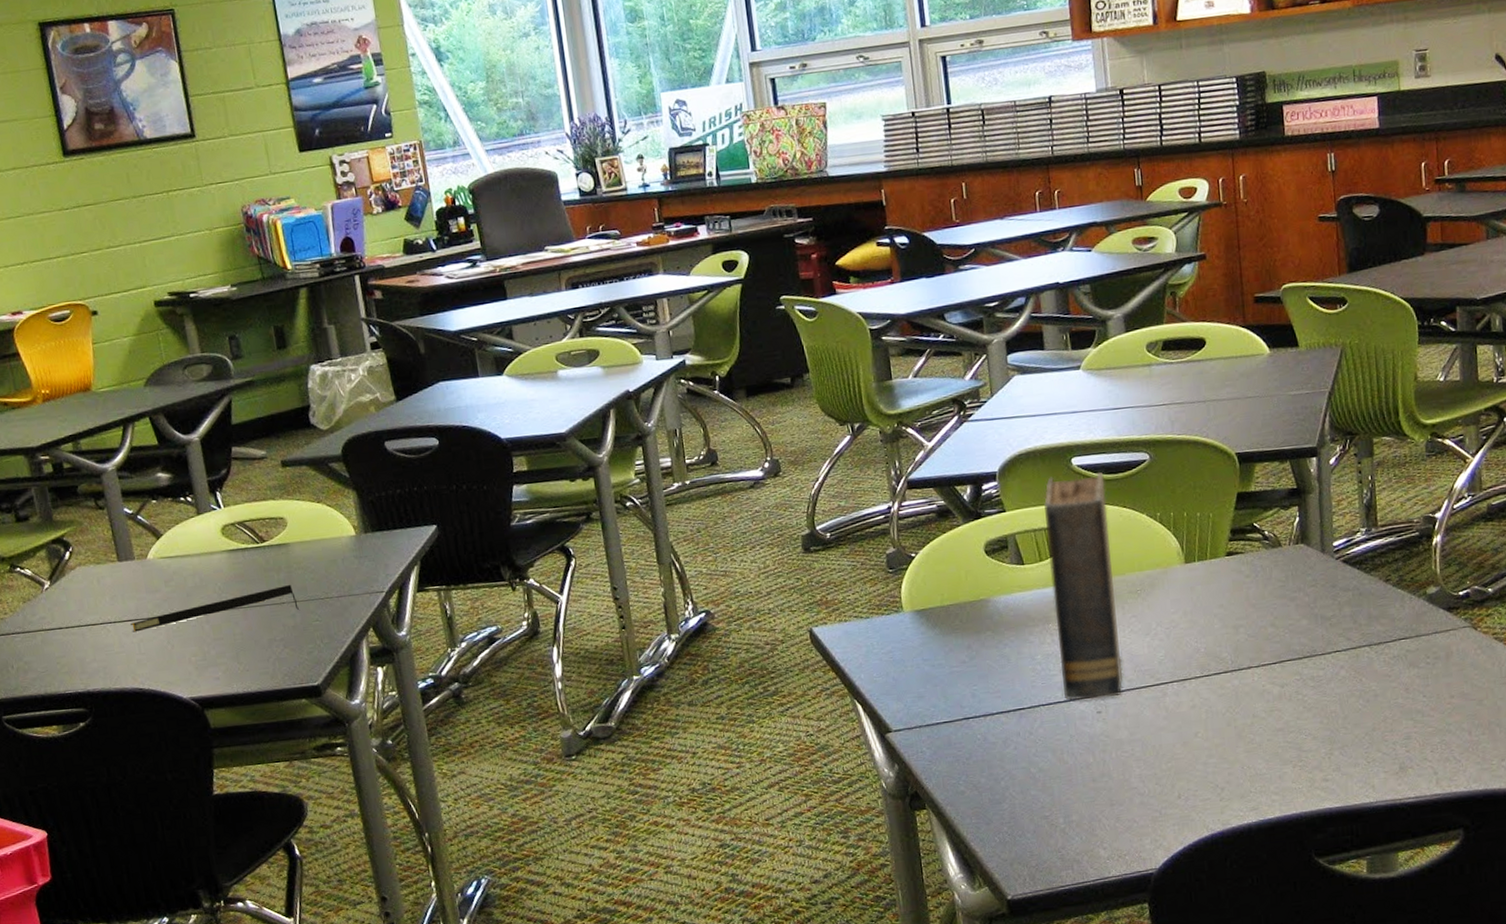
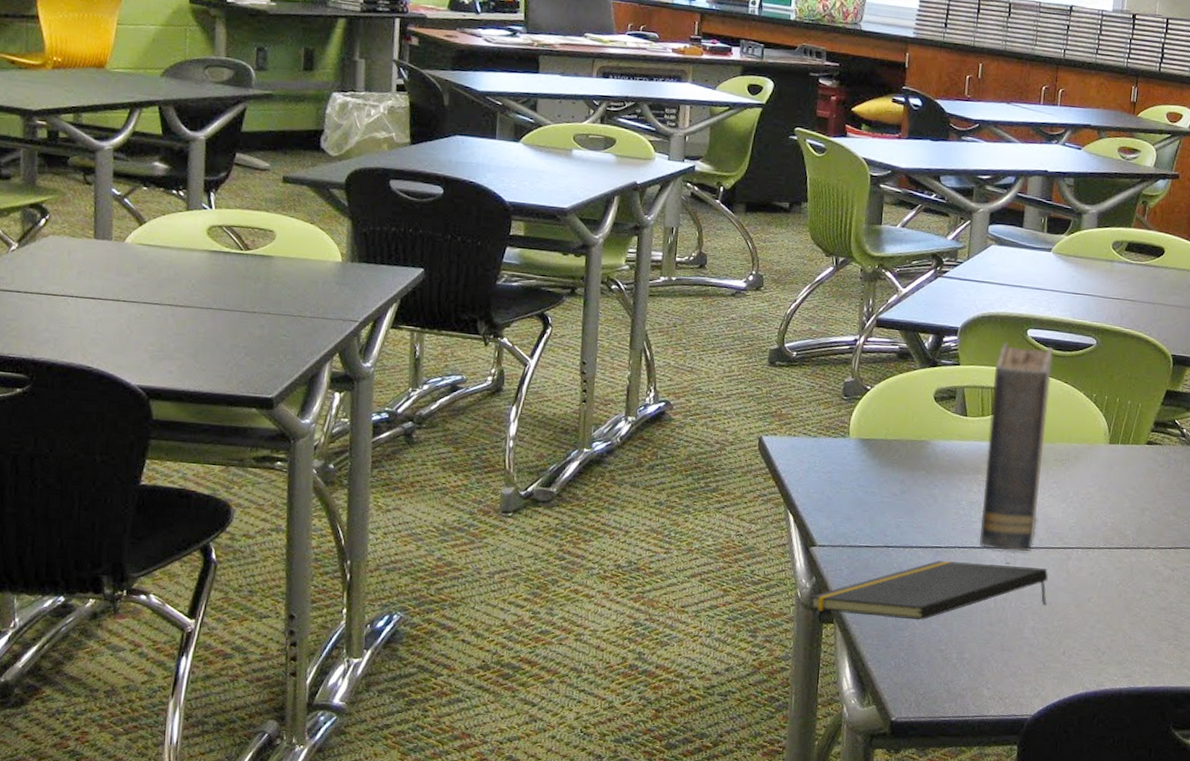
notepad: present [130,584,299,633] -> none [92,295,269,322]
notepad: none [895,710,1150,799] -> present [809,560,1048,621]

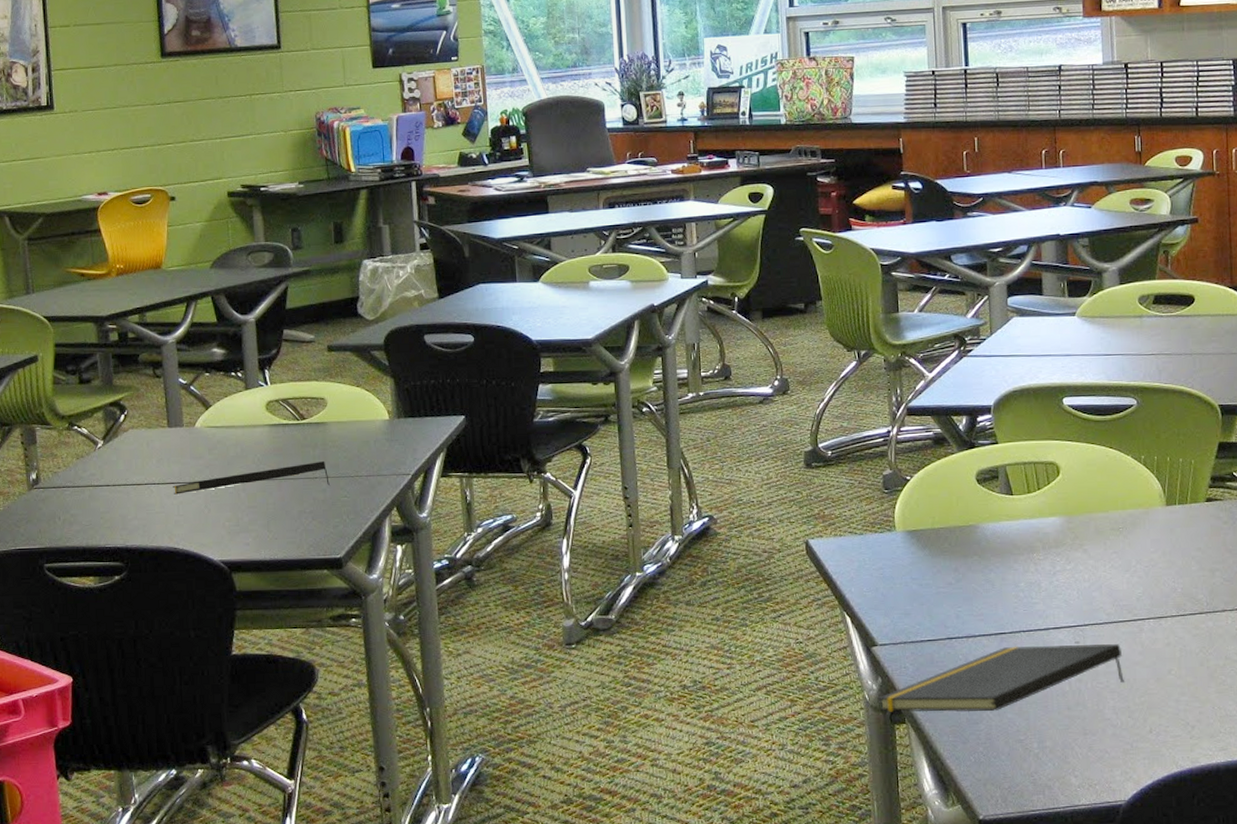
notepad: none [92,295,269,322] -> present [173,460,330,495]
book: present [980,342,1054,551] -> none [1035,413,1102,630]

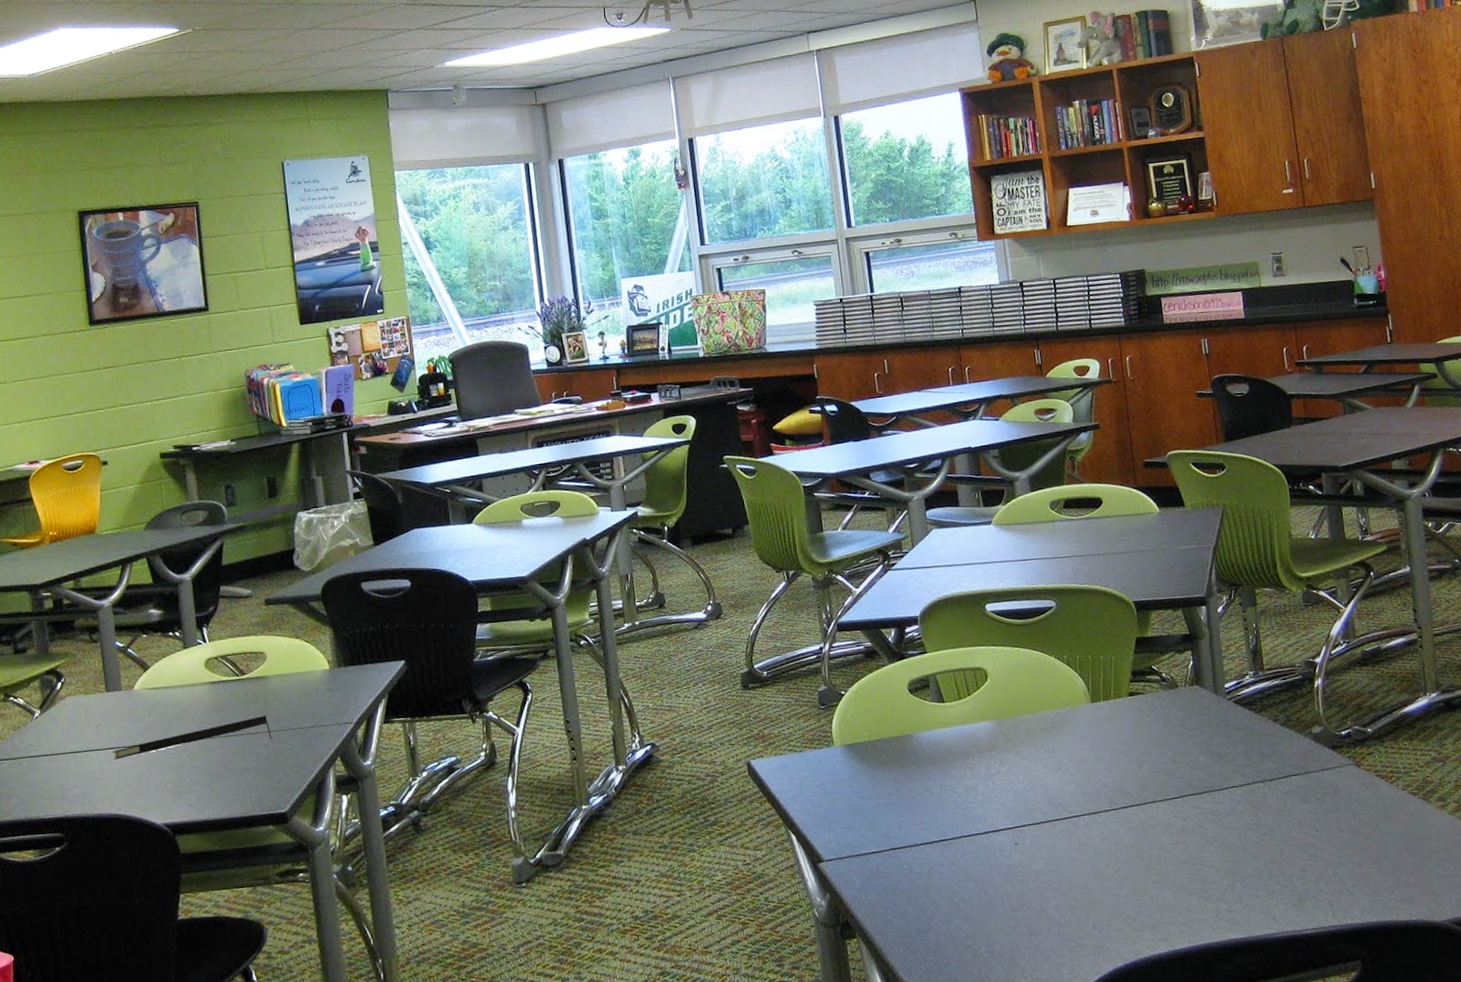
notepad: present [877,644,1124,712] -> none [827,842,1065,928]

